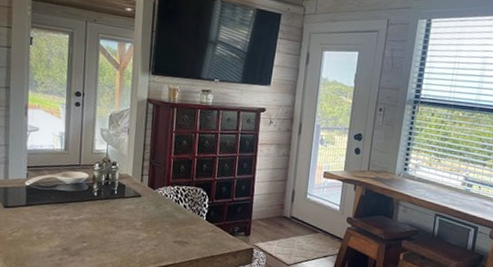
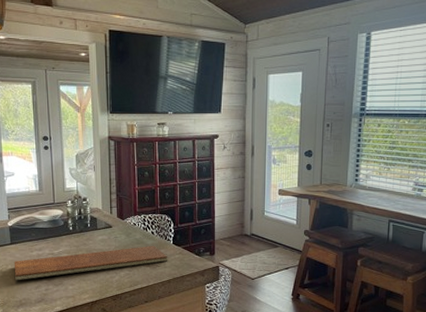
chopping board: none [26,220,199,247] -> present [13,245,168,281]

